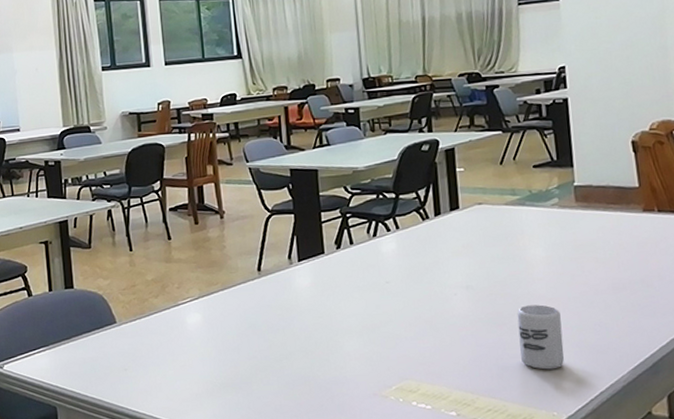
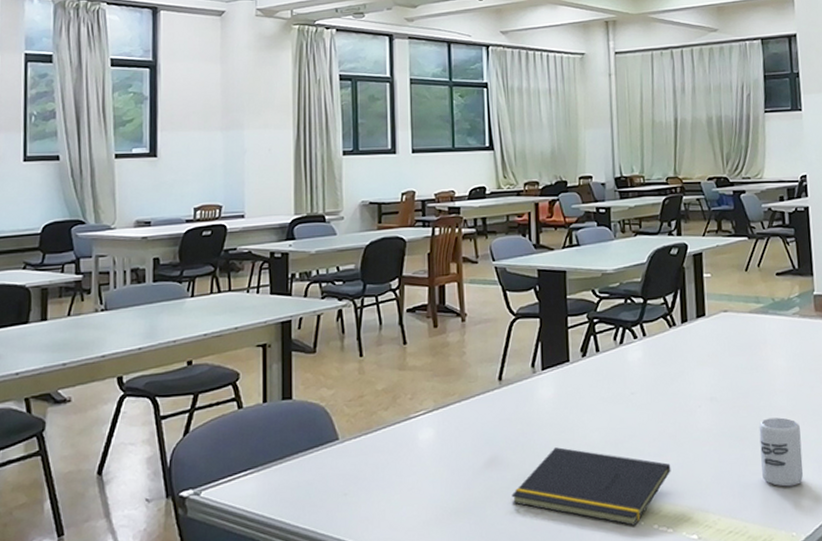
notepad: none [275,331,428,403] -> present [511,447,671,526]

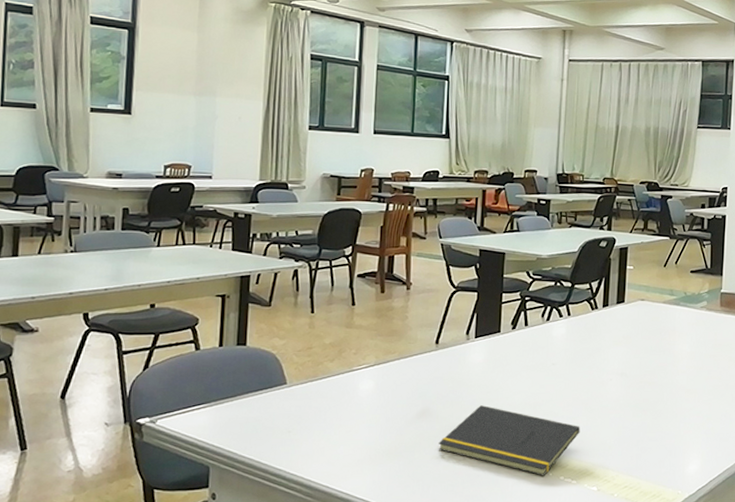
cup: present [759,417,804,487] -> none [657,394,695,453]

